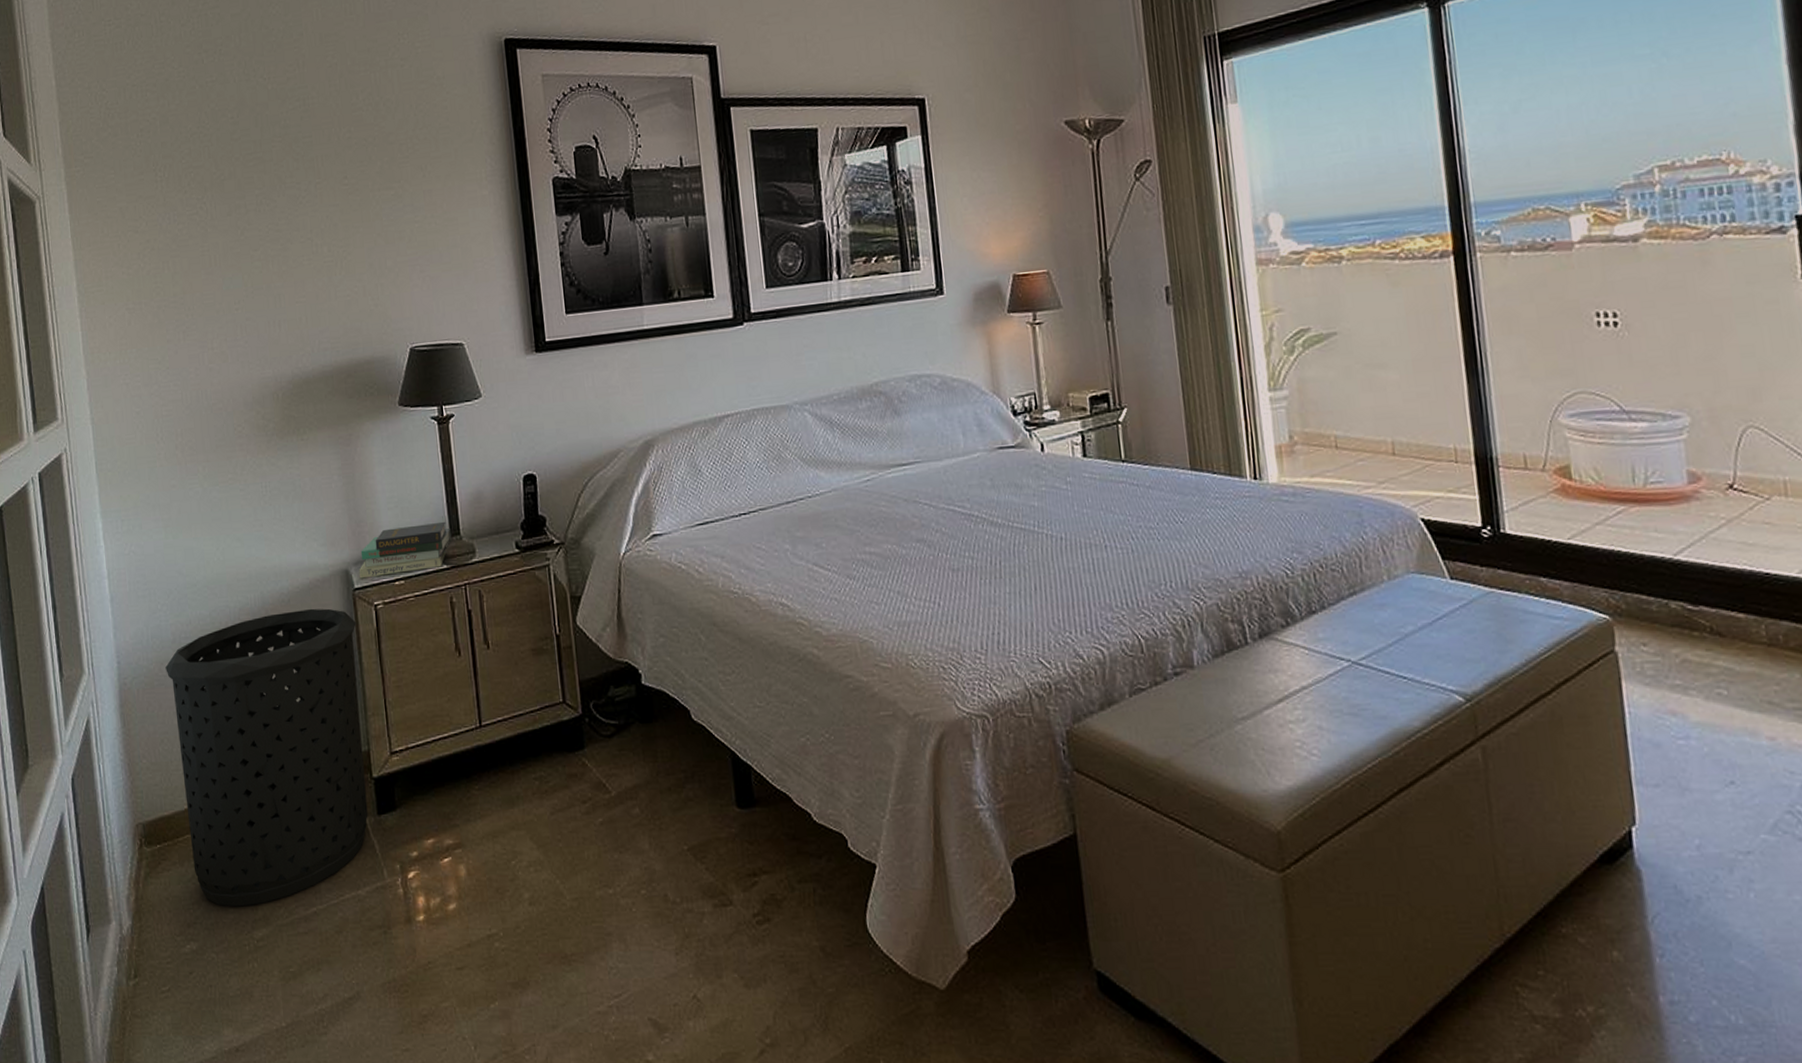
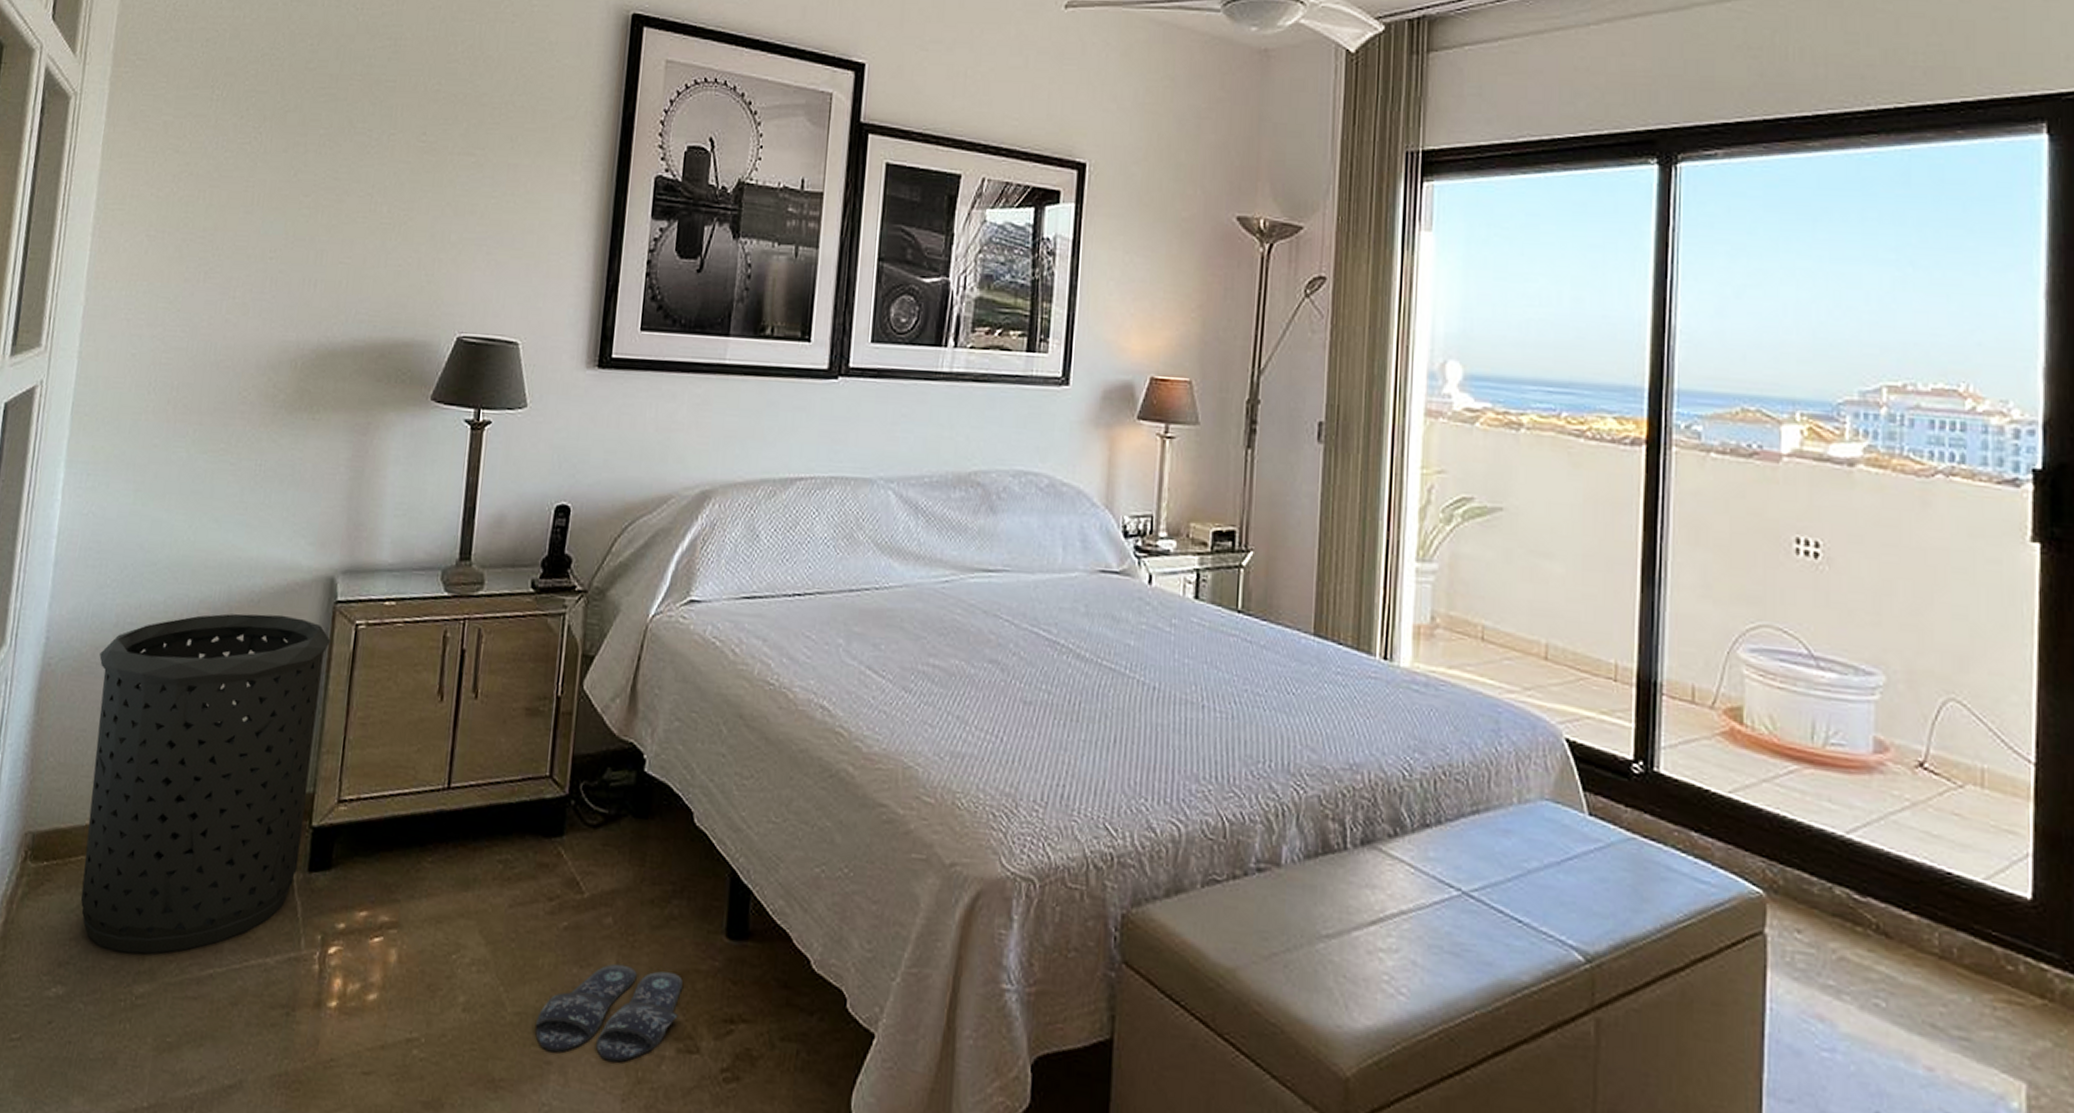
books: present [359,521,452,579] -> none [345,538,462,594]
slippers: none [591,843,709,925] -> present [535,963,683,1063]

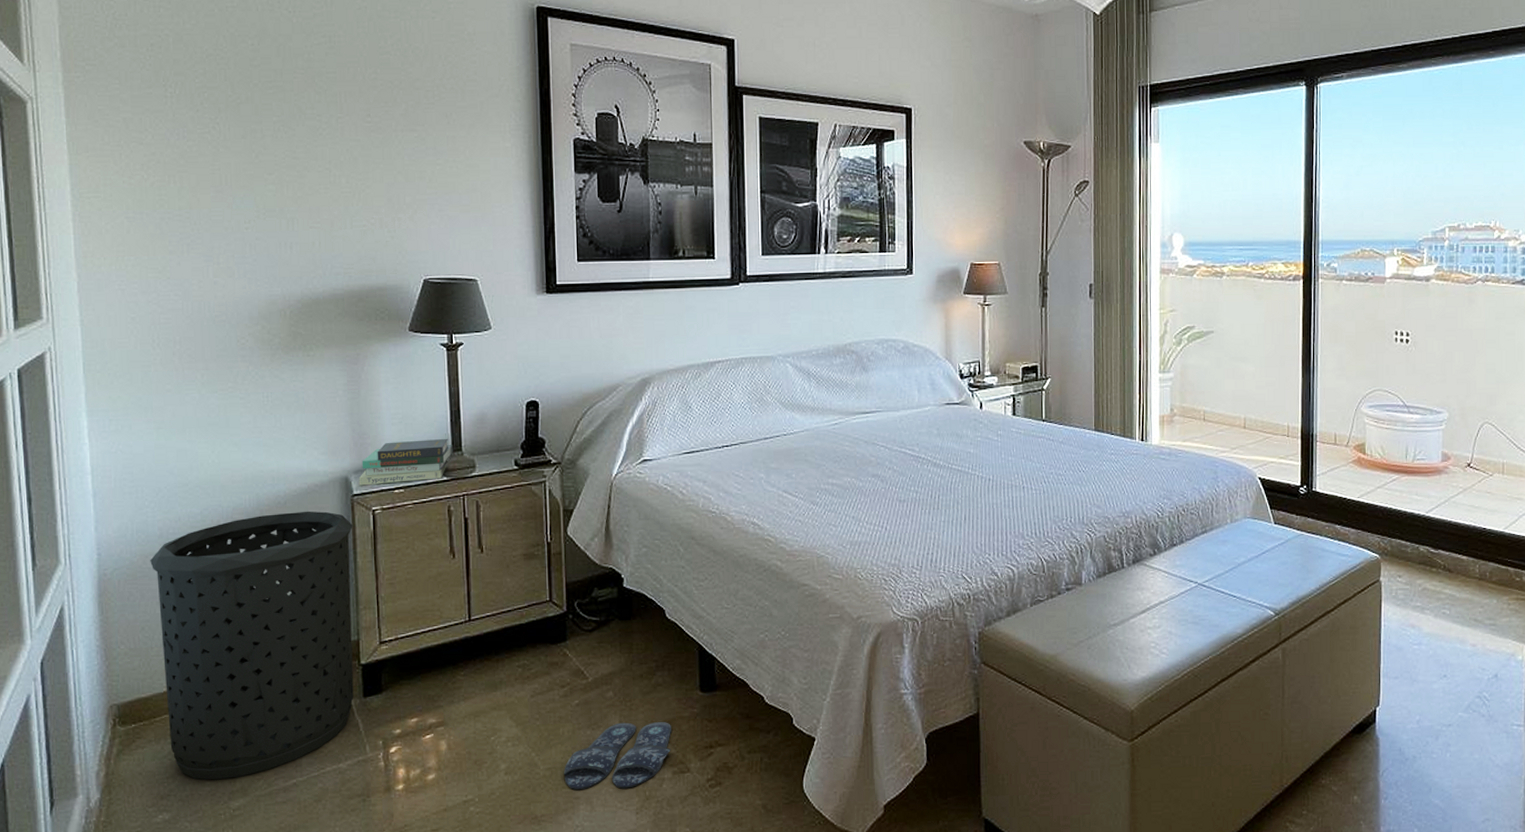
books: none [345,538,462,594] -> present [358,438,454,486]

